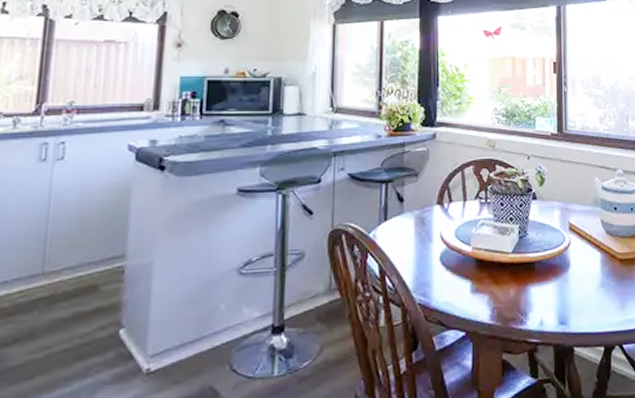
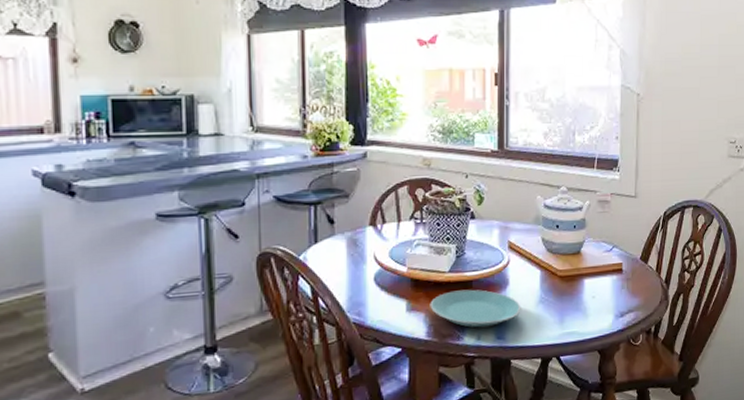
plate: none [493,271,583,312] -> present [430,289,521,328]

